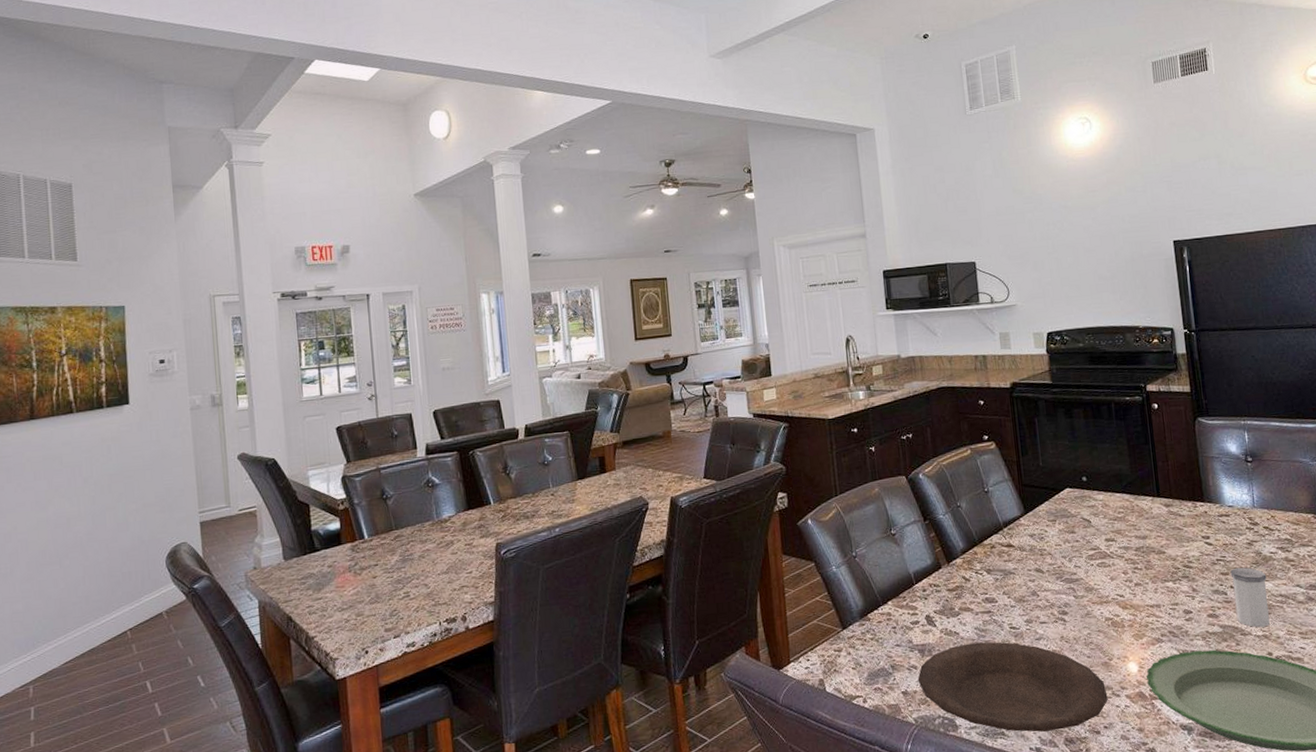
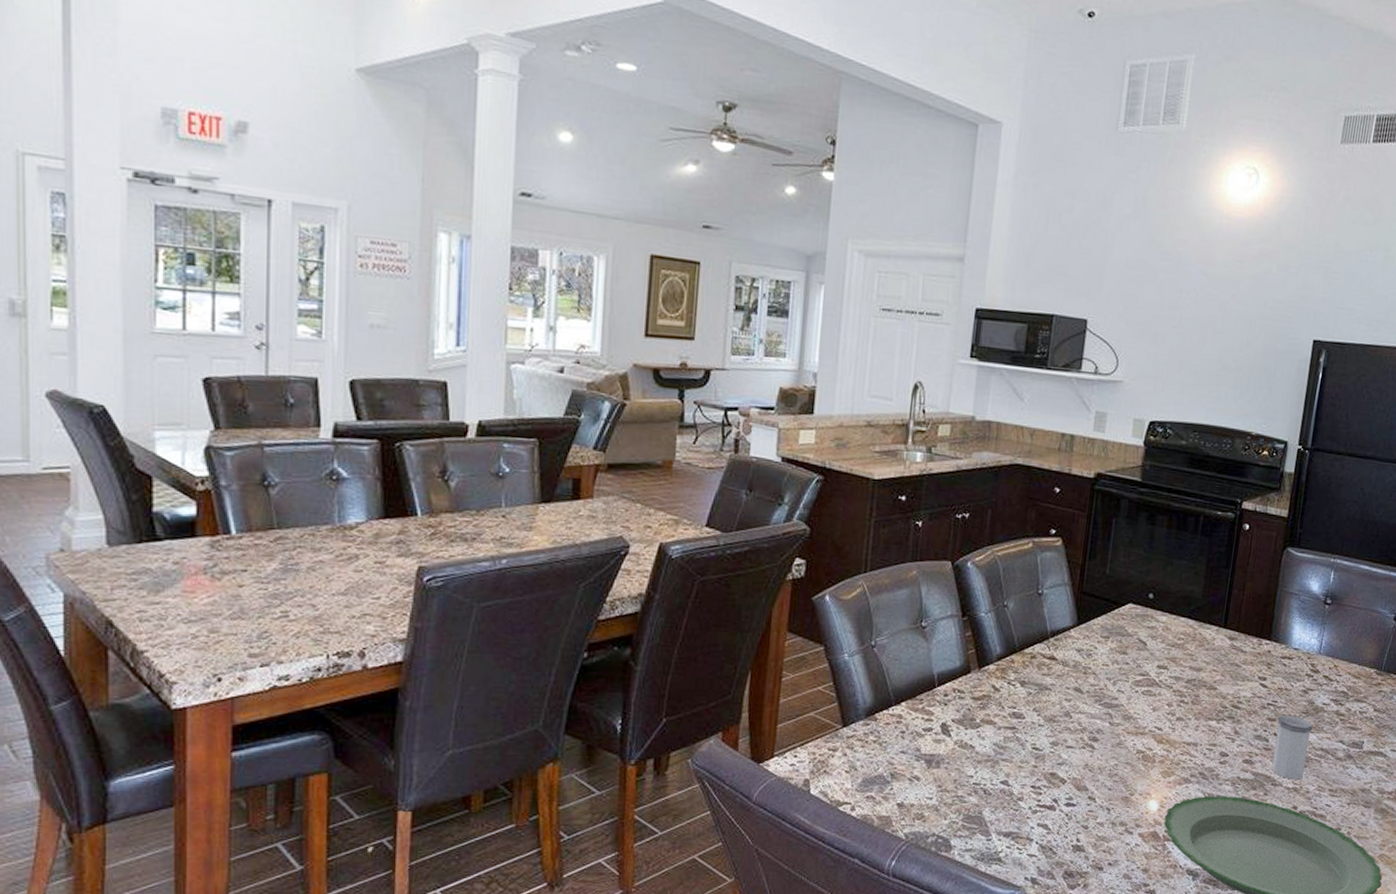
plate: present [917,642,1108,732] -> none [917,760,1120,862]

